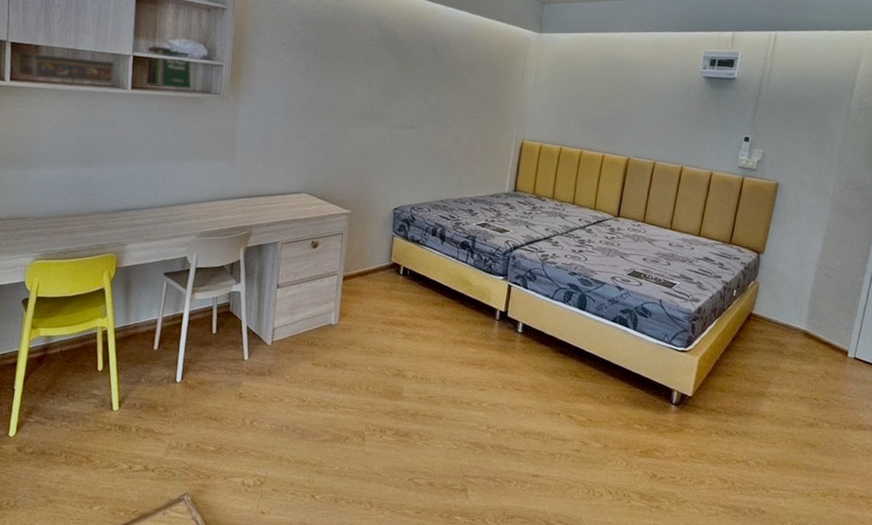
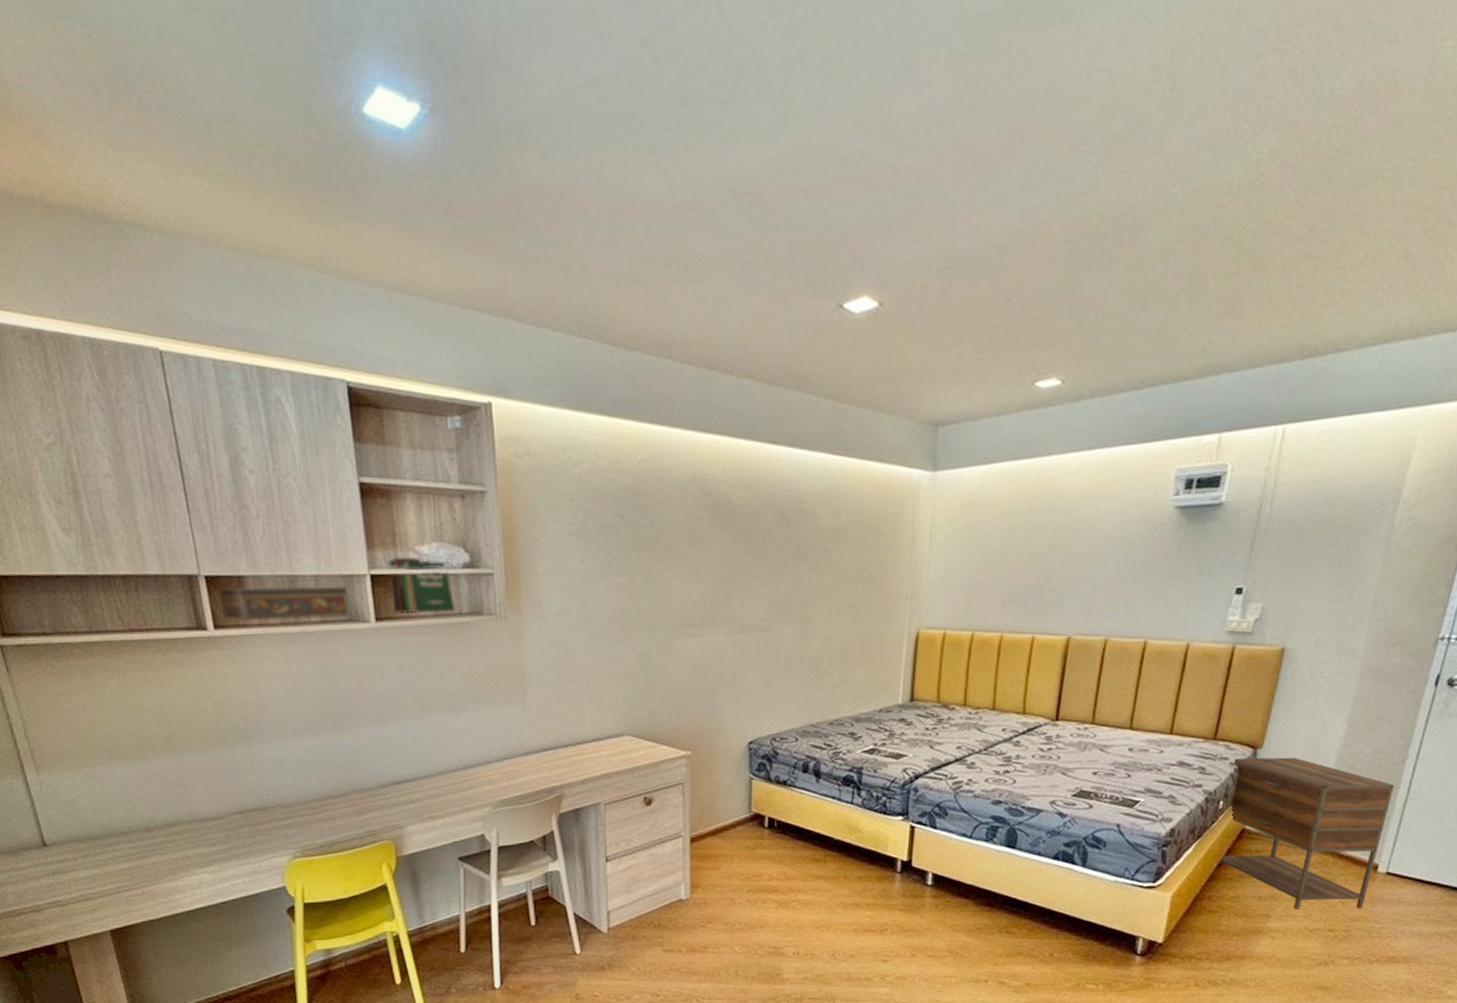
nightstand: none [729,259,858,385] -> present [1214,757,1395,909]

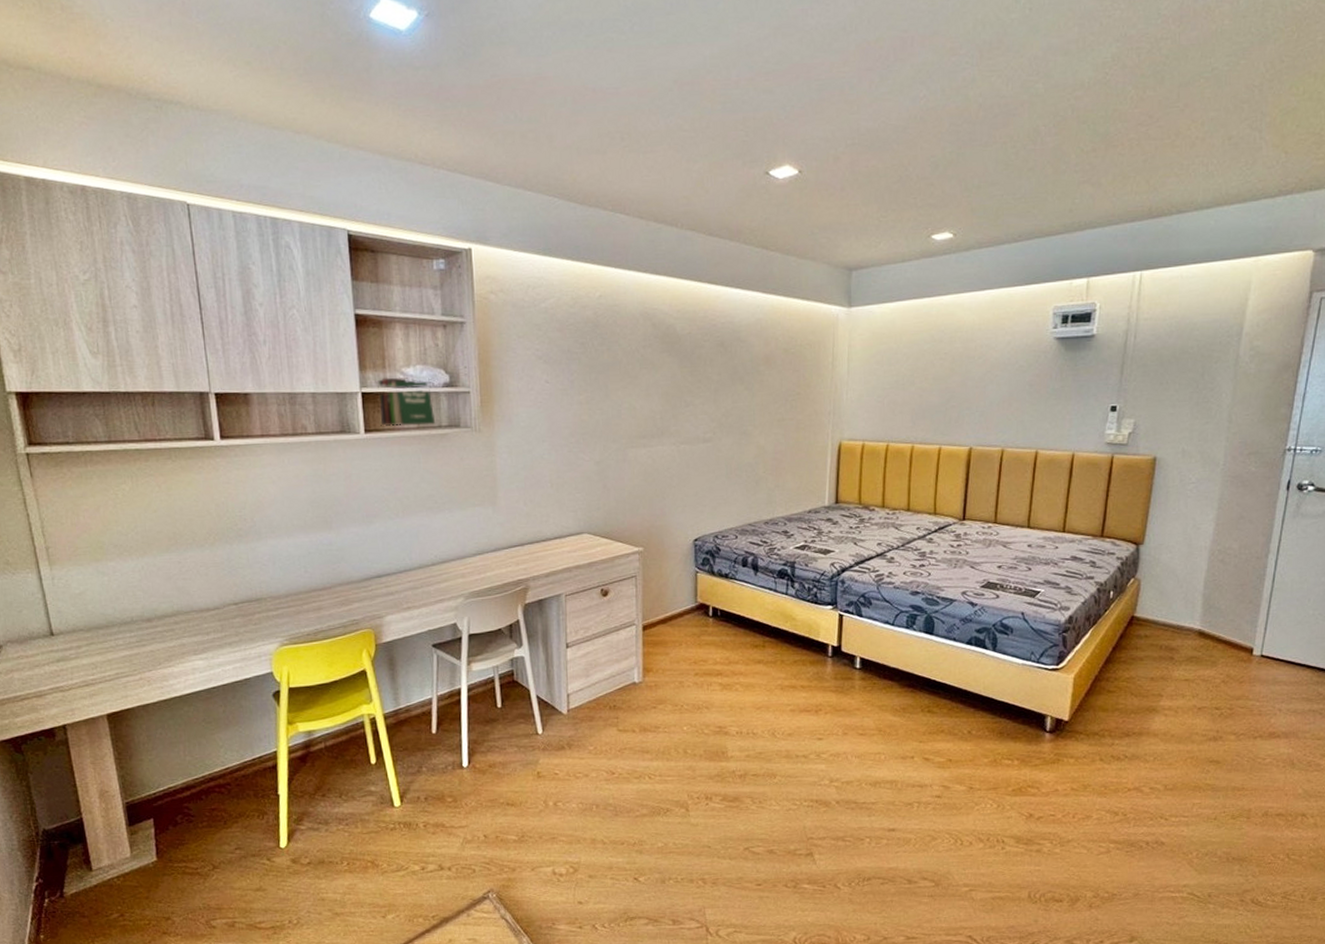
decorative box: present [217,585,351,620] -> none [225,402,343,432]
nightstand: present [1214,757,1395,909] -> none [1109,552,1261,689]

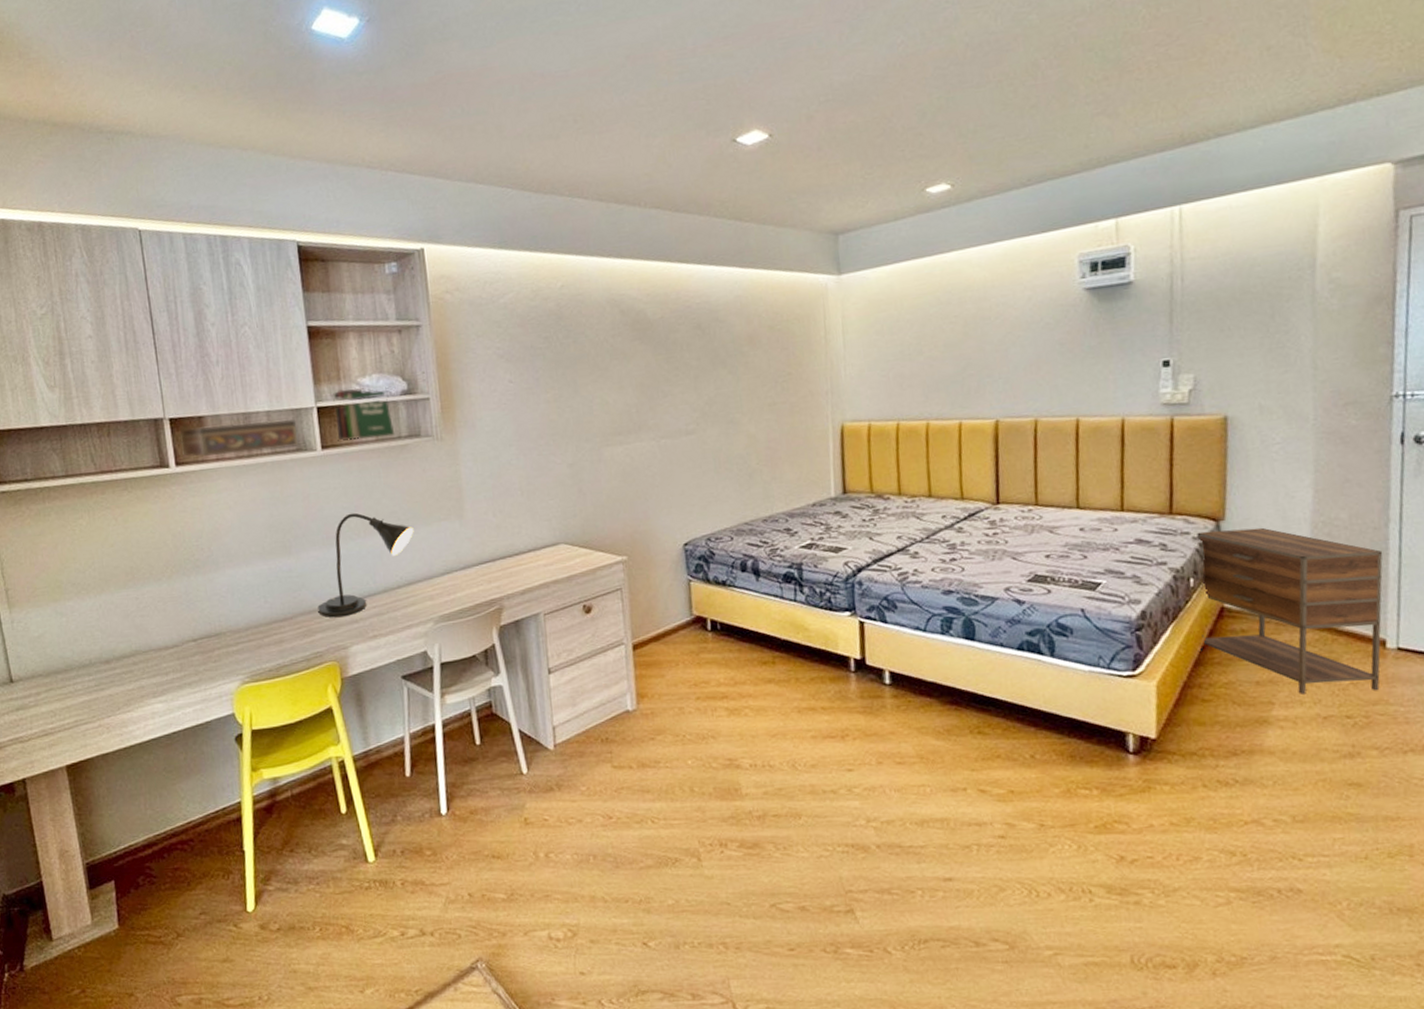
decorative box: none [225,402,343,432] -> present [179,419,299,457]
desk lamp: none [355,494,450,589] -> present [317,512,414,618]
nightstand: none [1109,552,1261,689] -> present [1196,527,1383,694]

